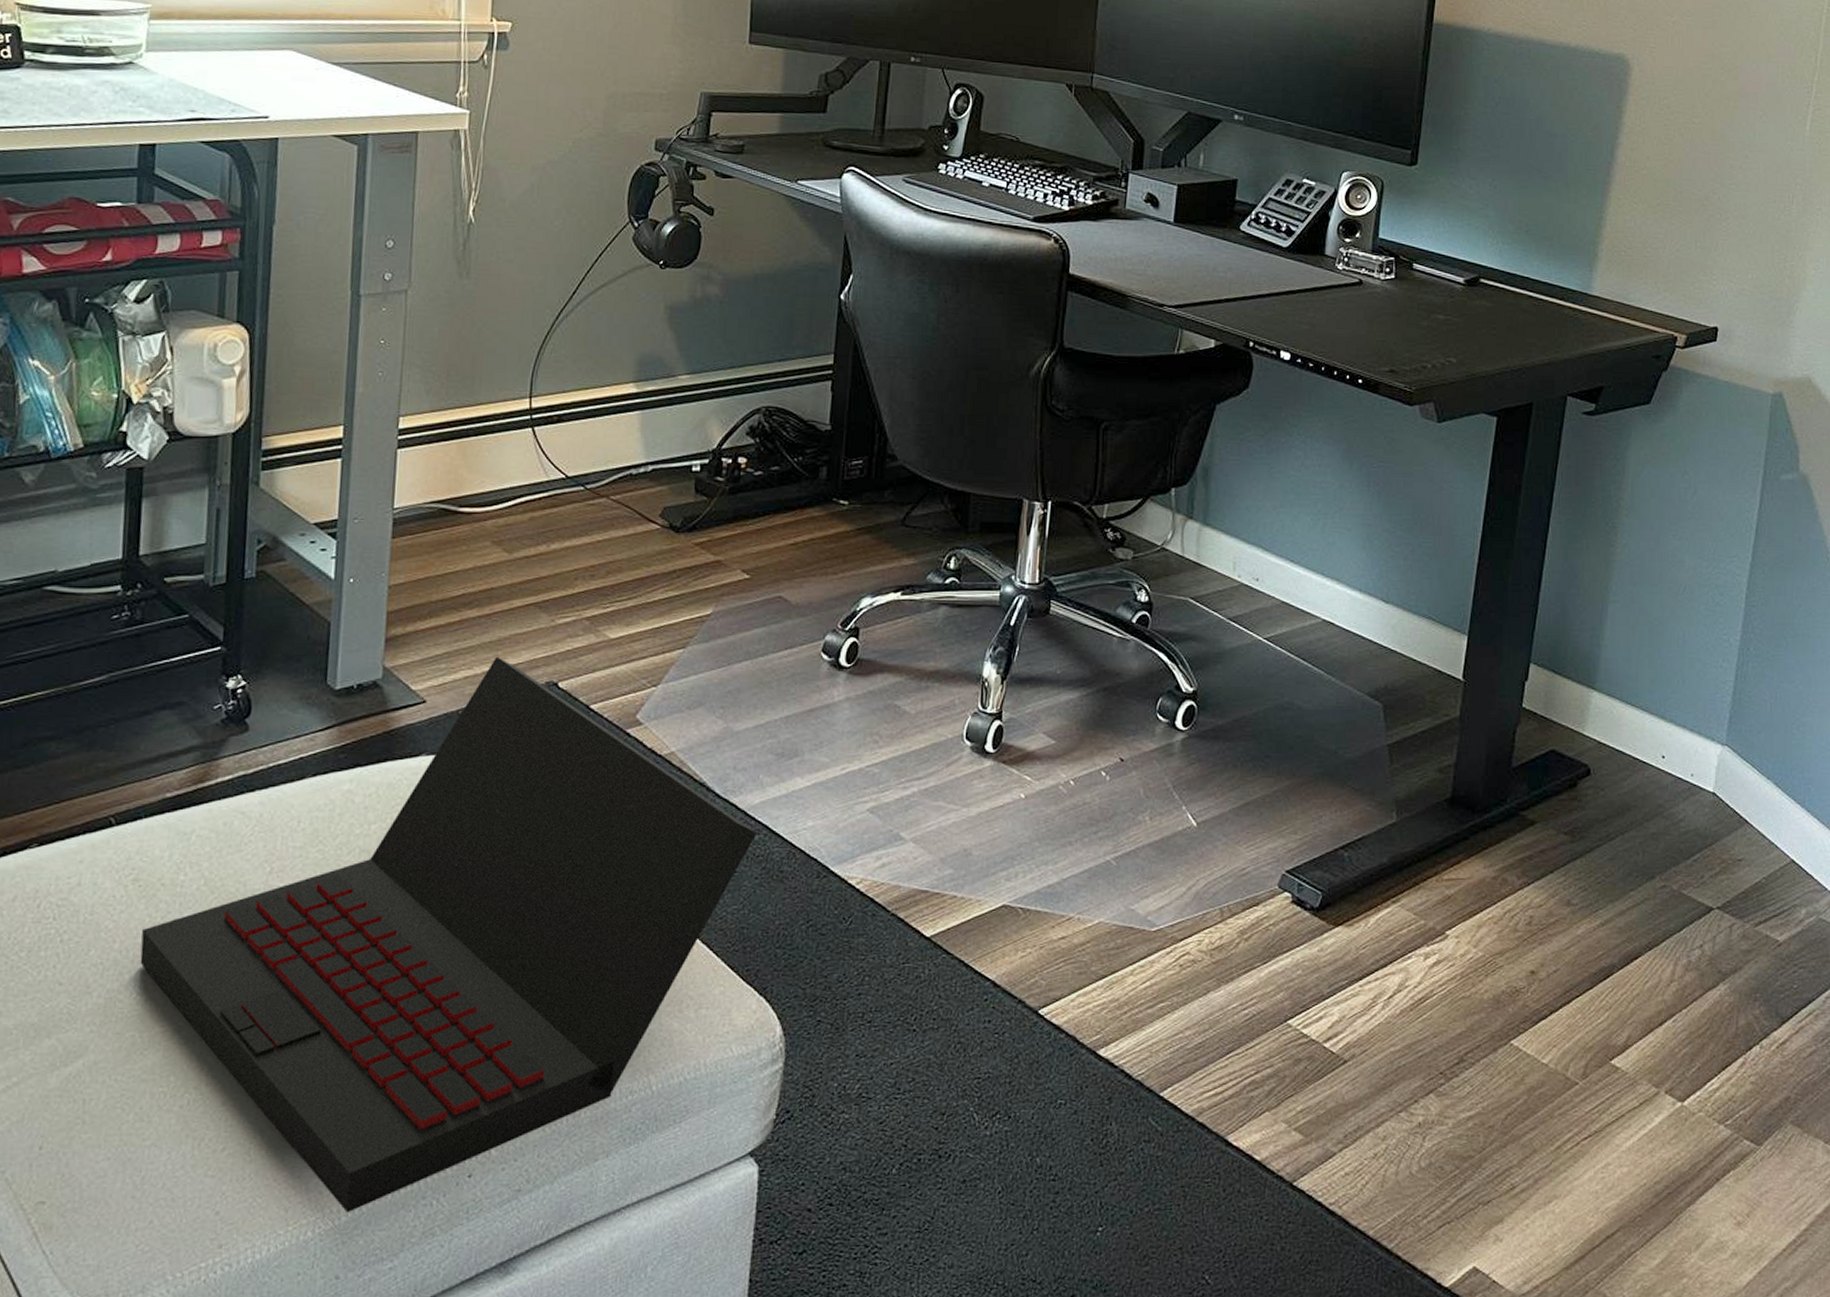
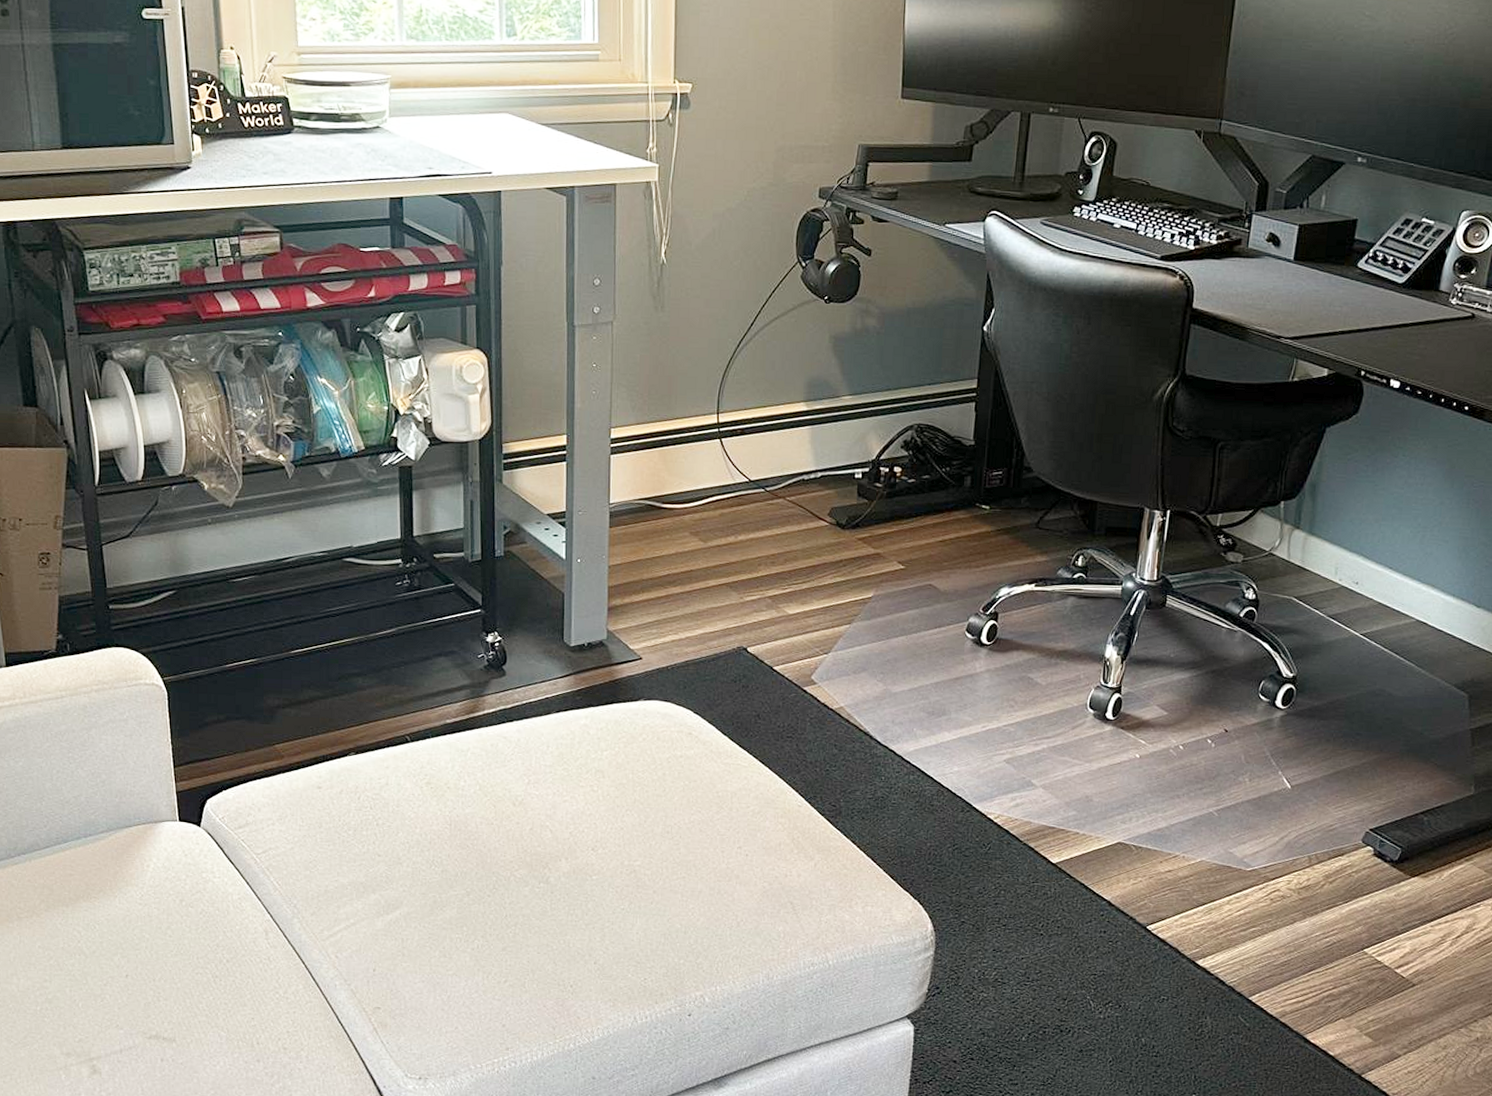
laptop: present [140,656,758,1214] -> none [436,625,912,1034]

